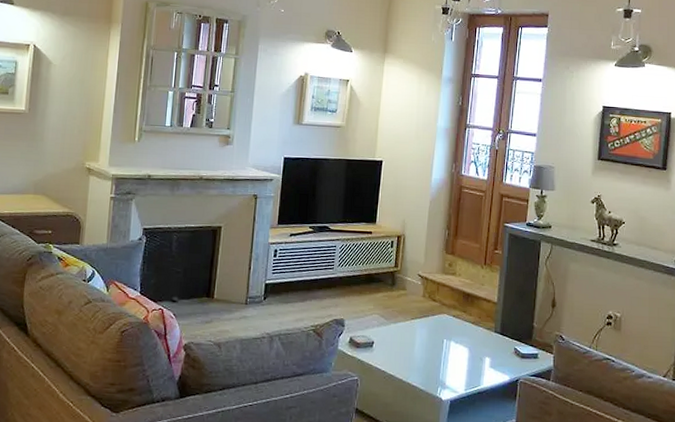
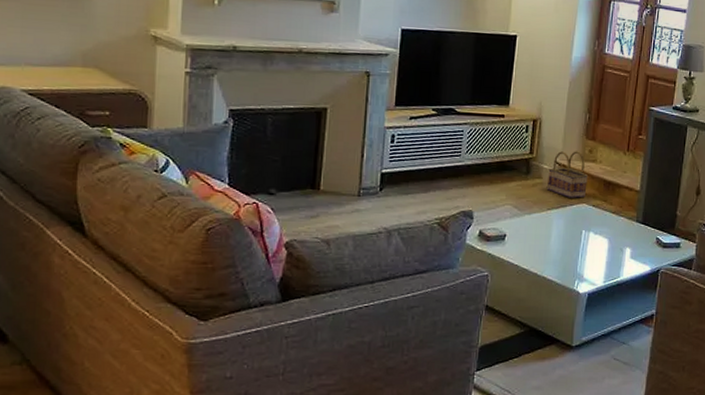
basket: none [410,264,449,309] -> present [546,151,589,198]

